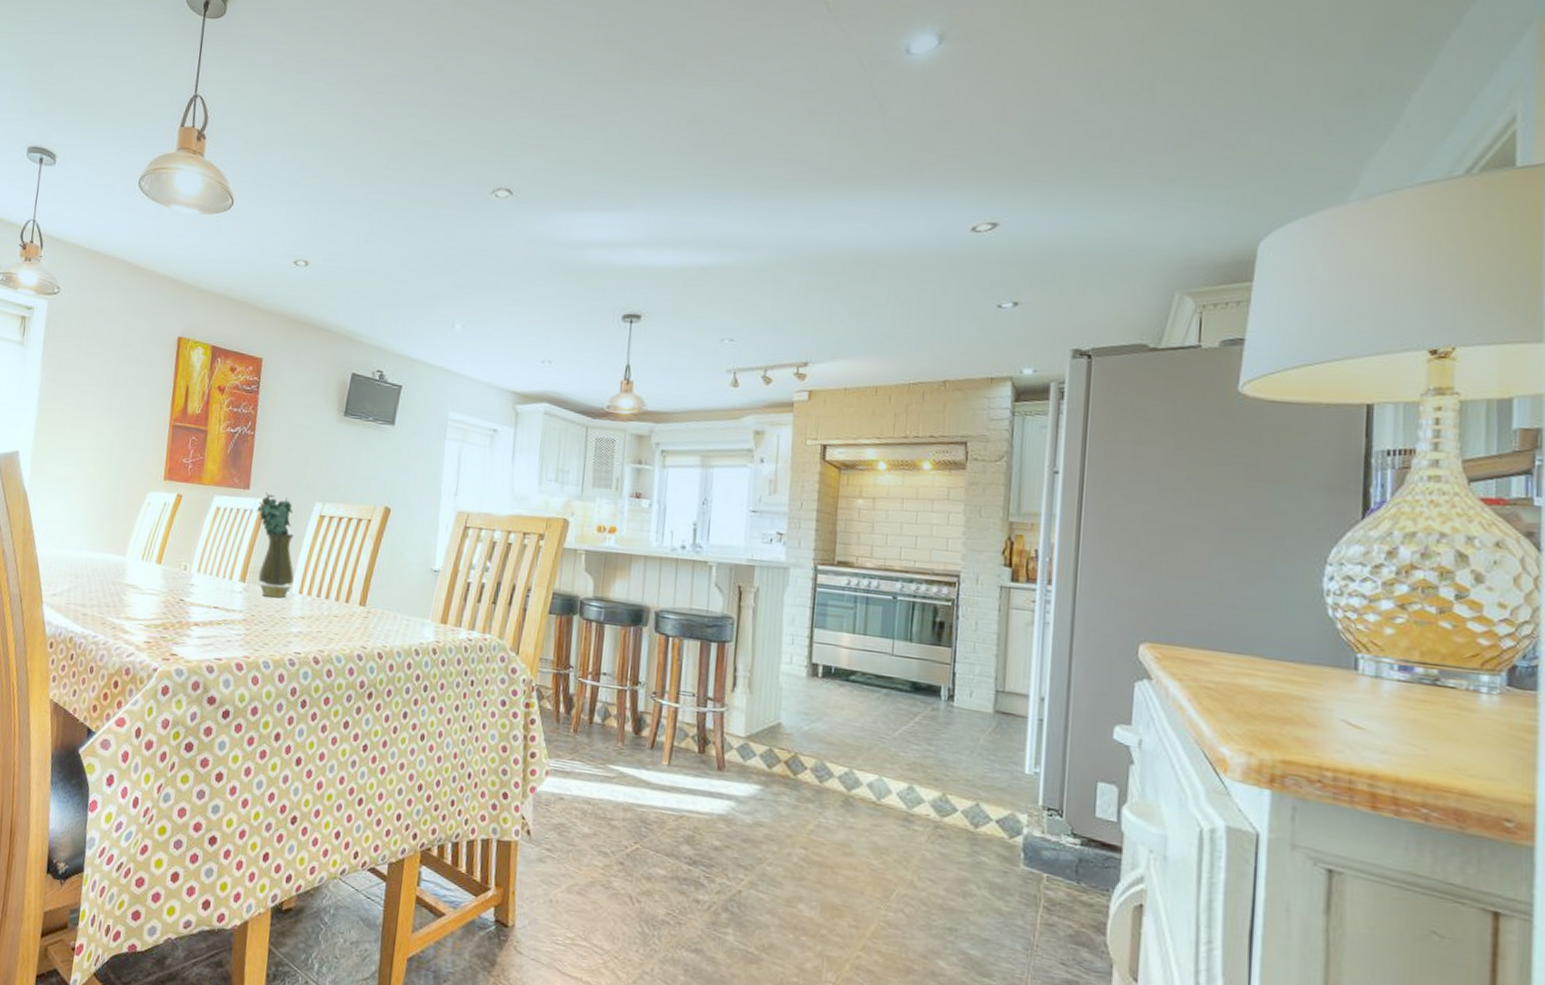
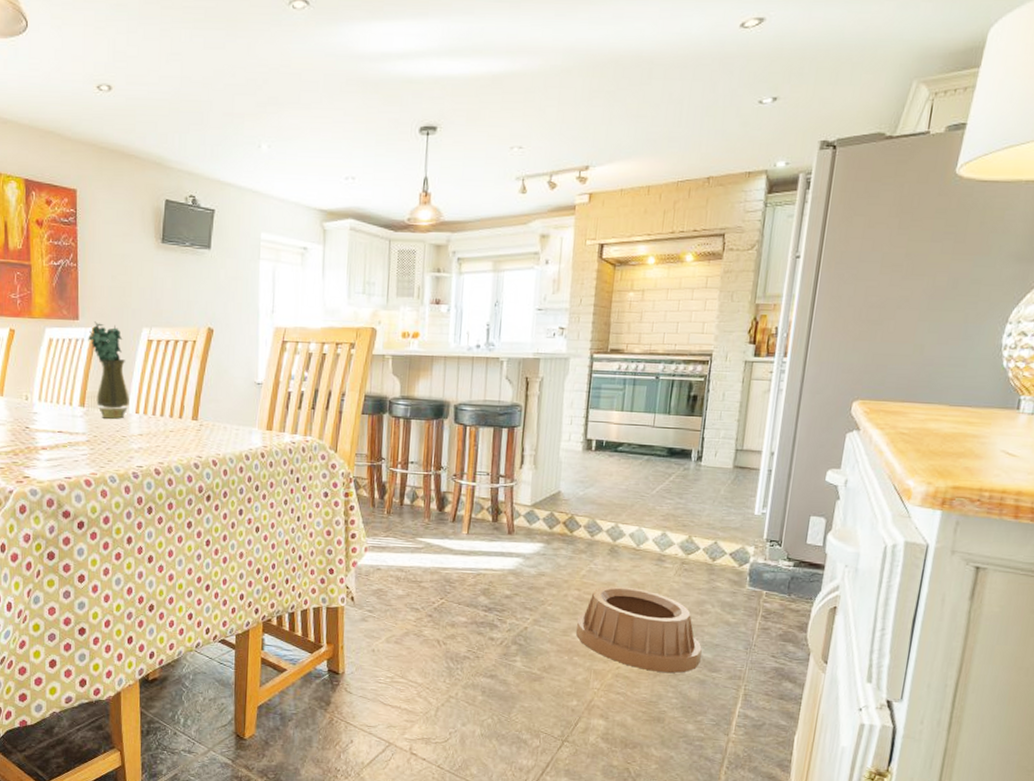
pet bowl: none [803,846,967,974] -> present [576,585,702,674]

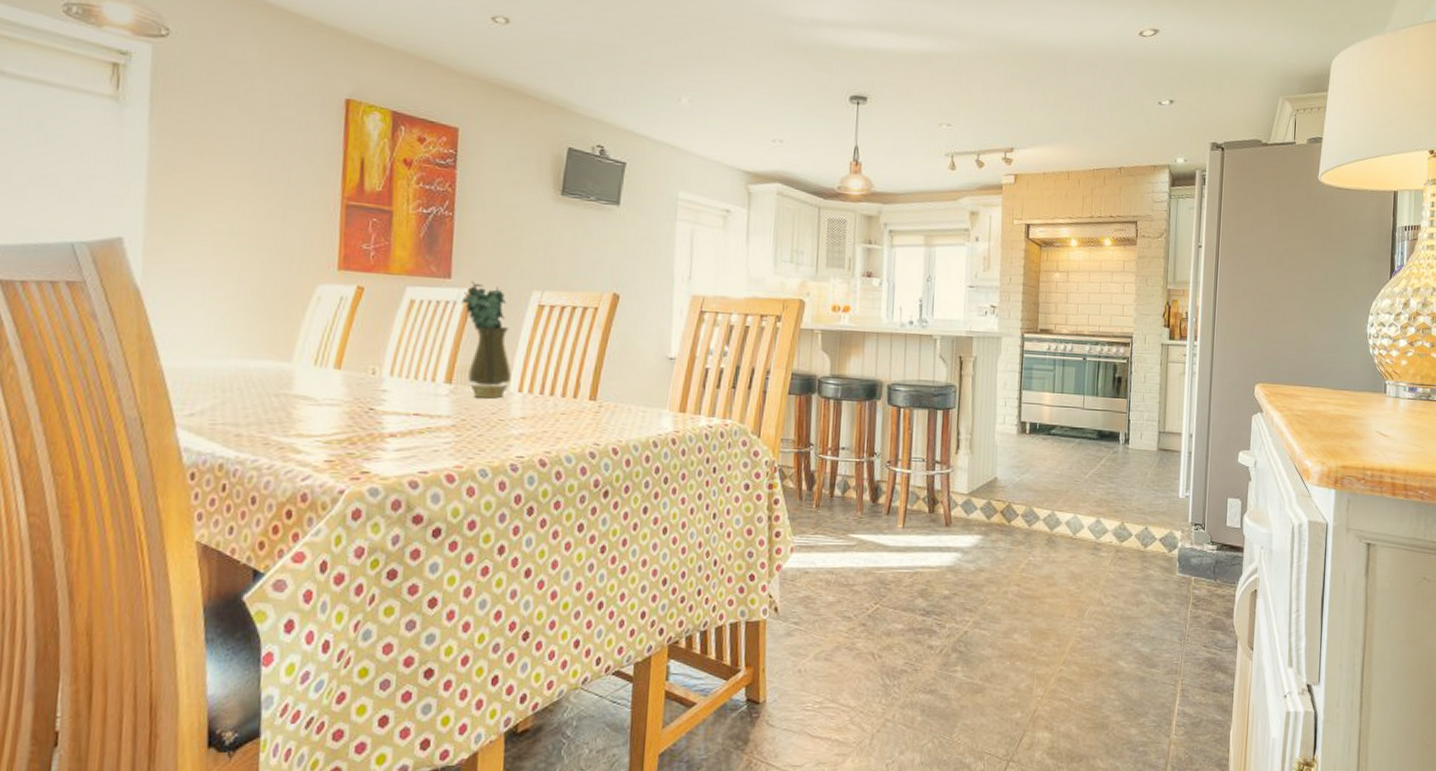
pet bowl: present [576,585,702,674] -> none [1018,579,1140,673]

